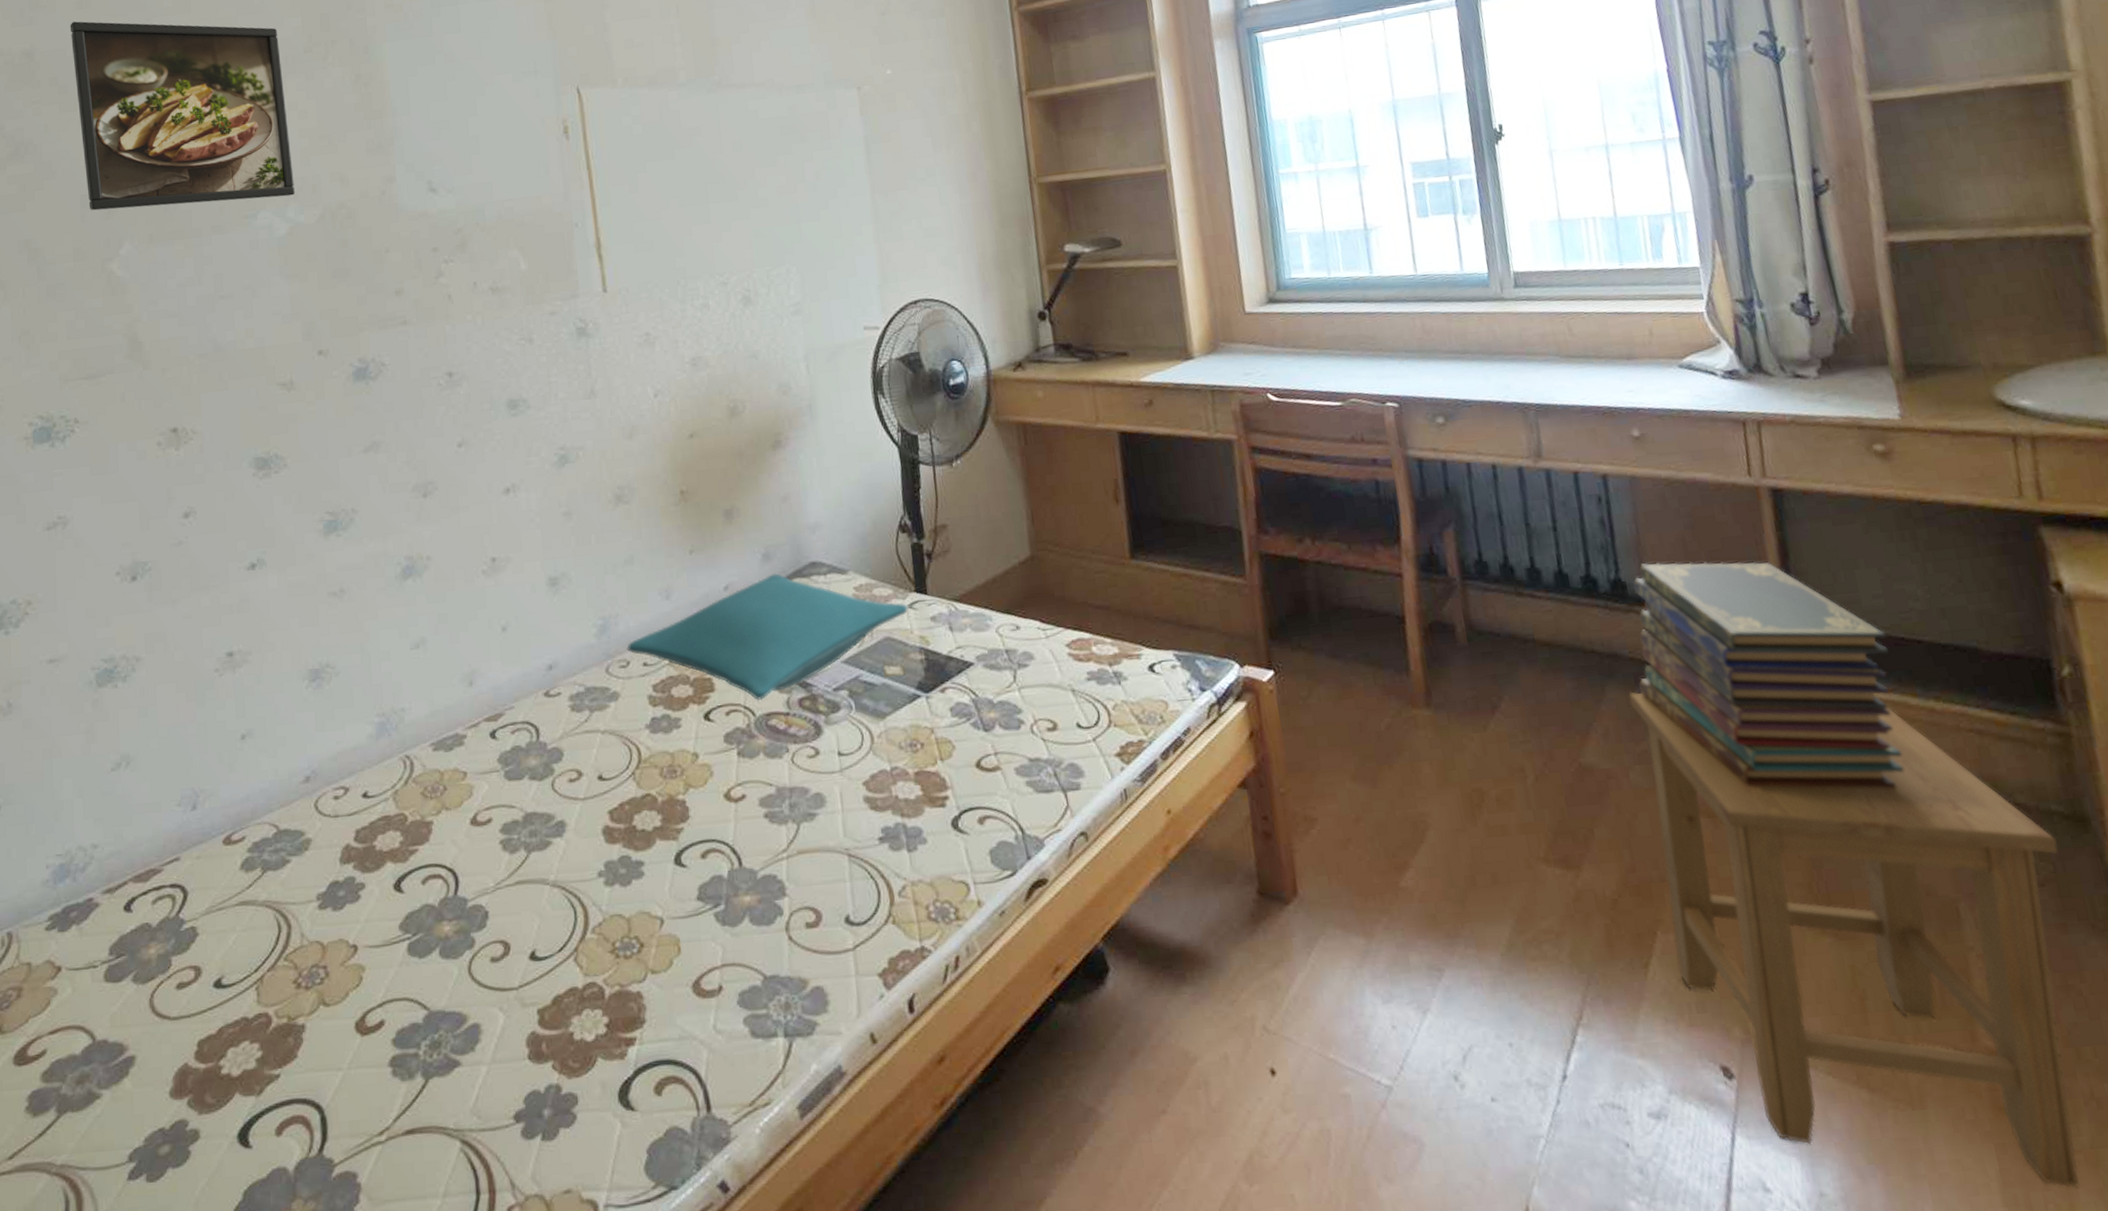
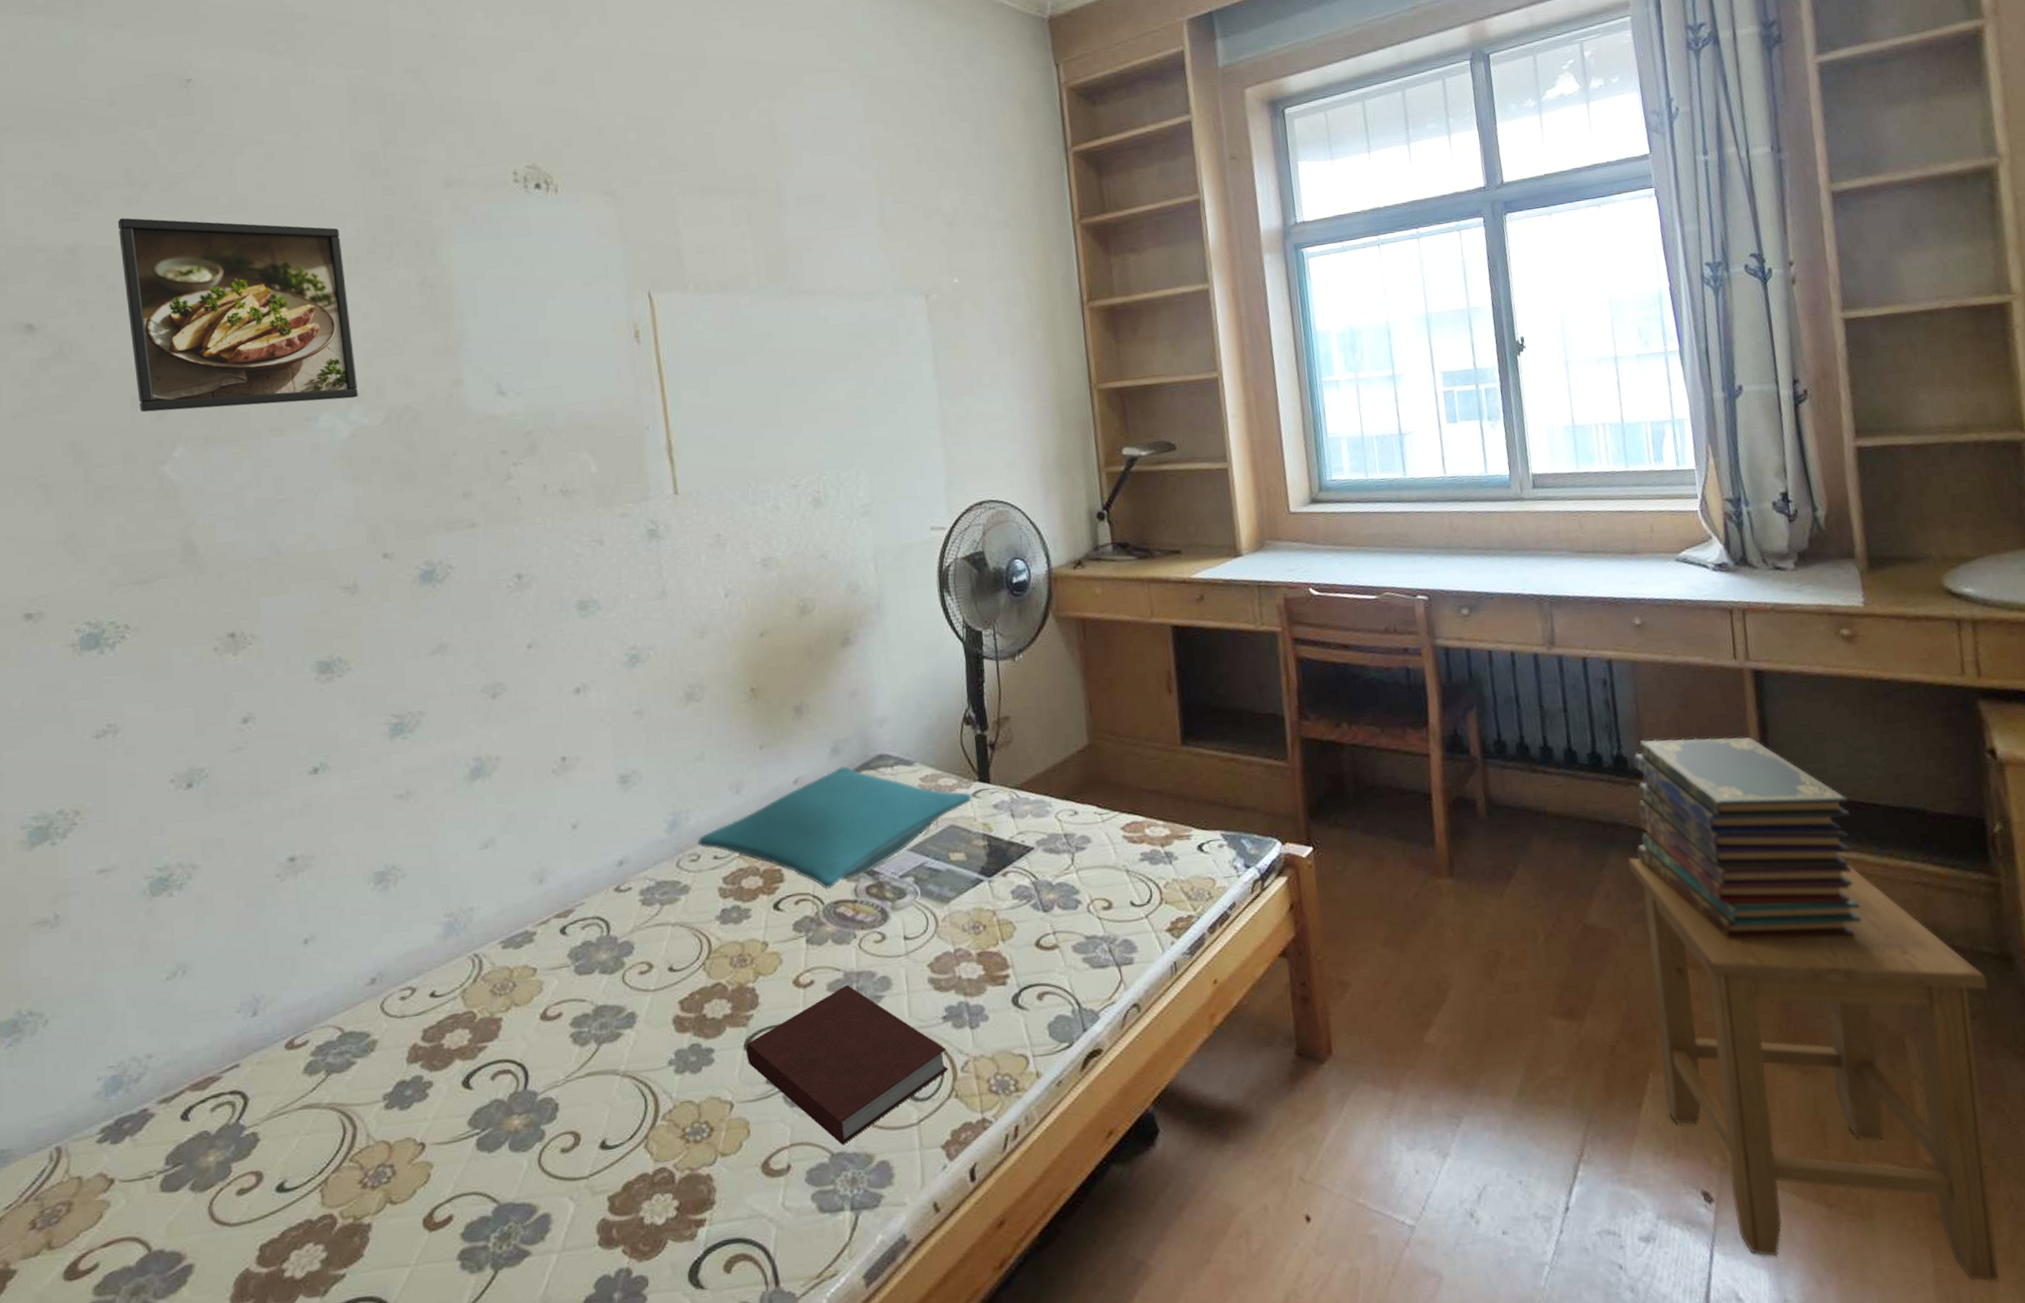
notebook: none [676,801,886,968] -> present [746,985,949,1145]

